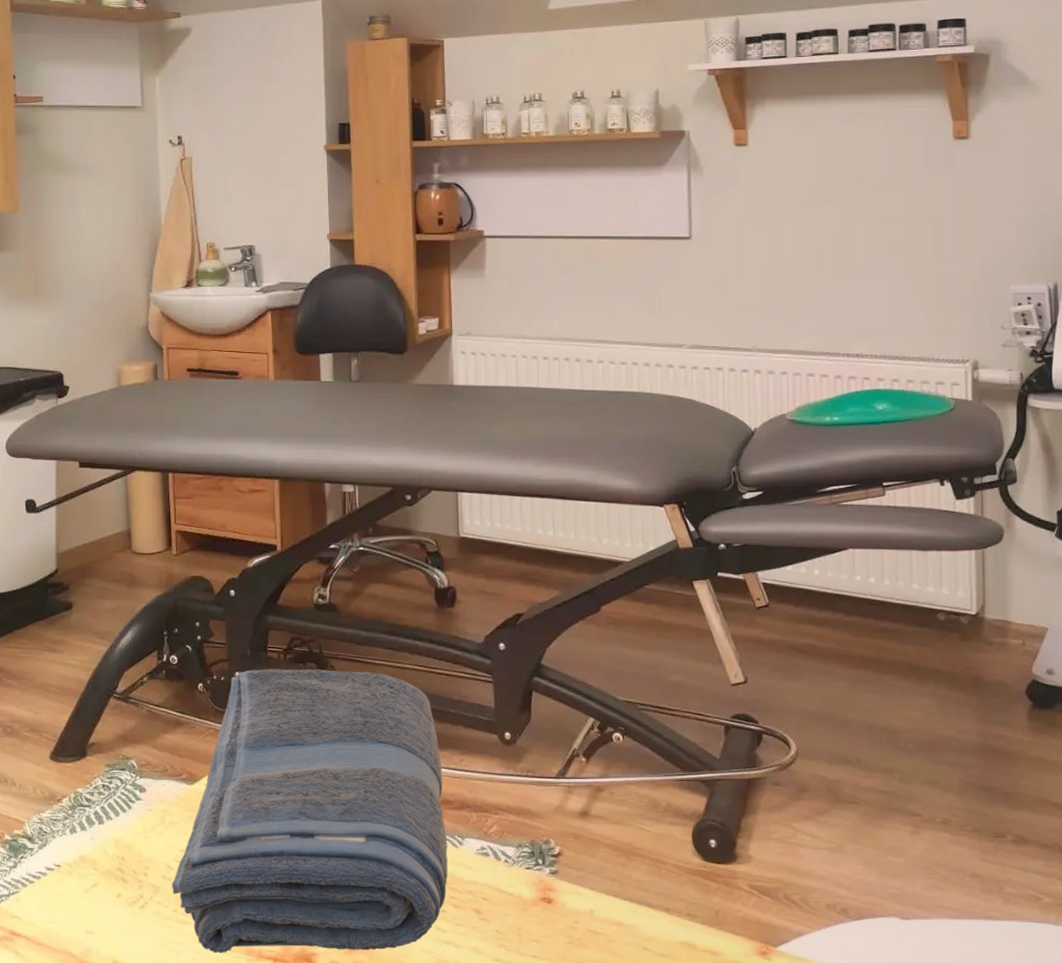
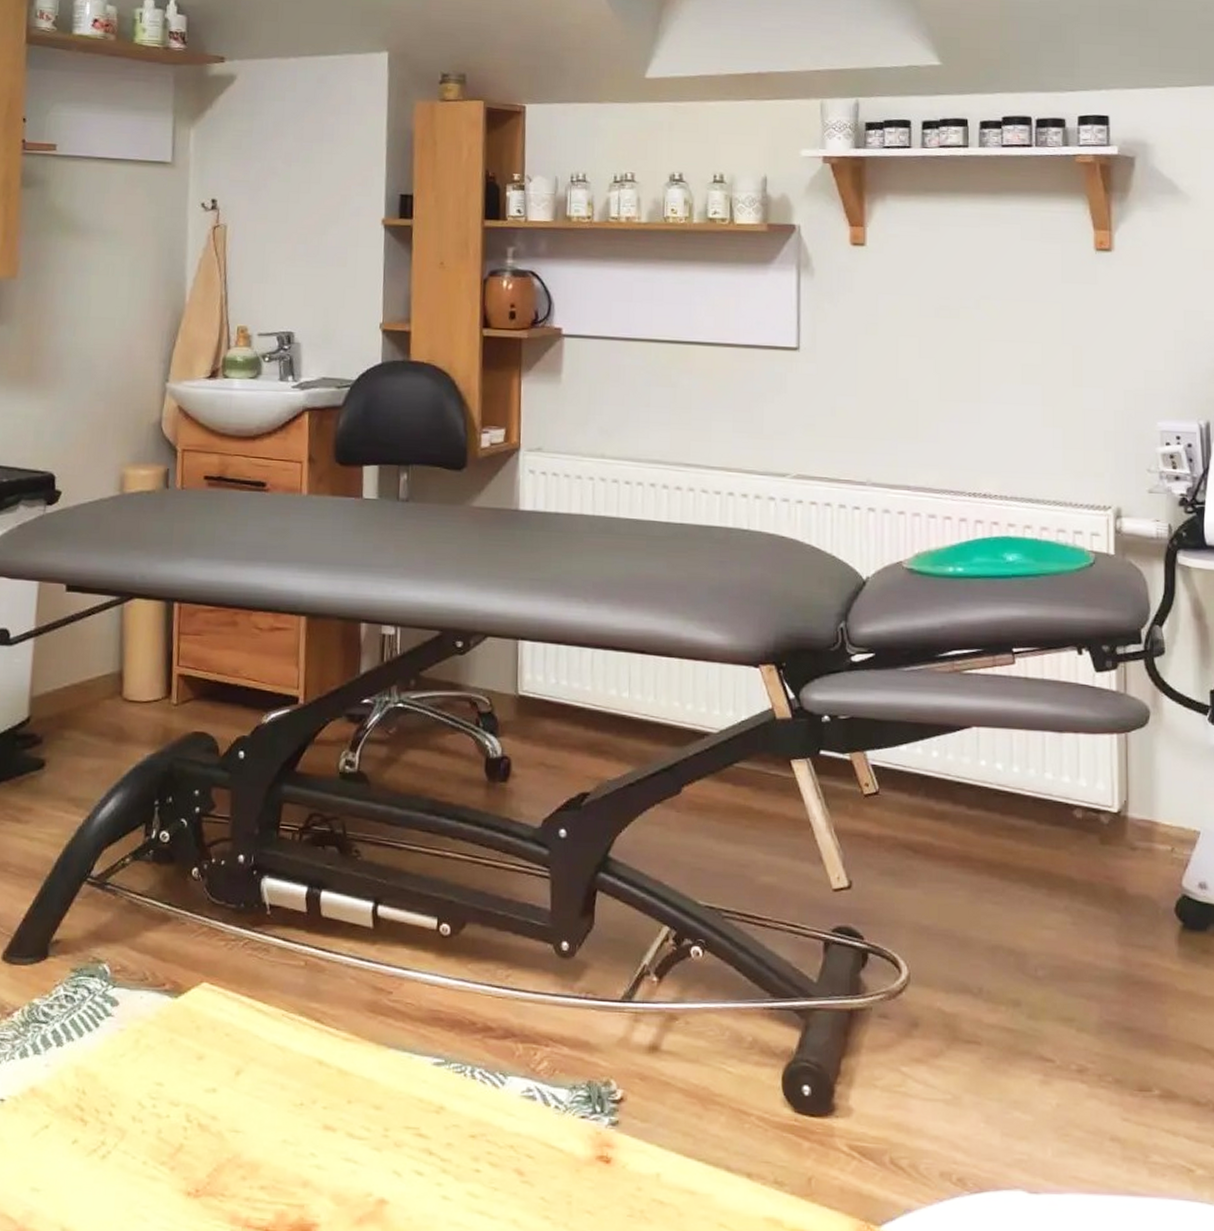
towel: present [171,669,448,954] -> none [142,852,487,1222]

